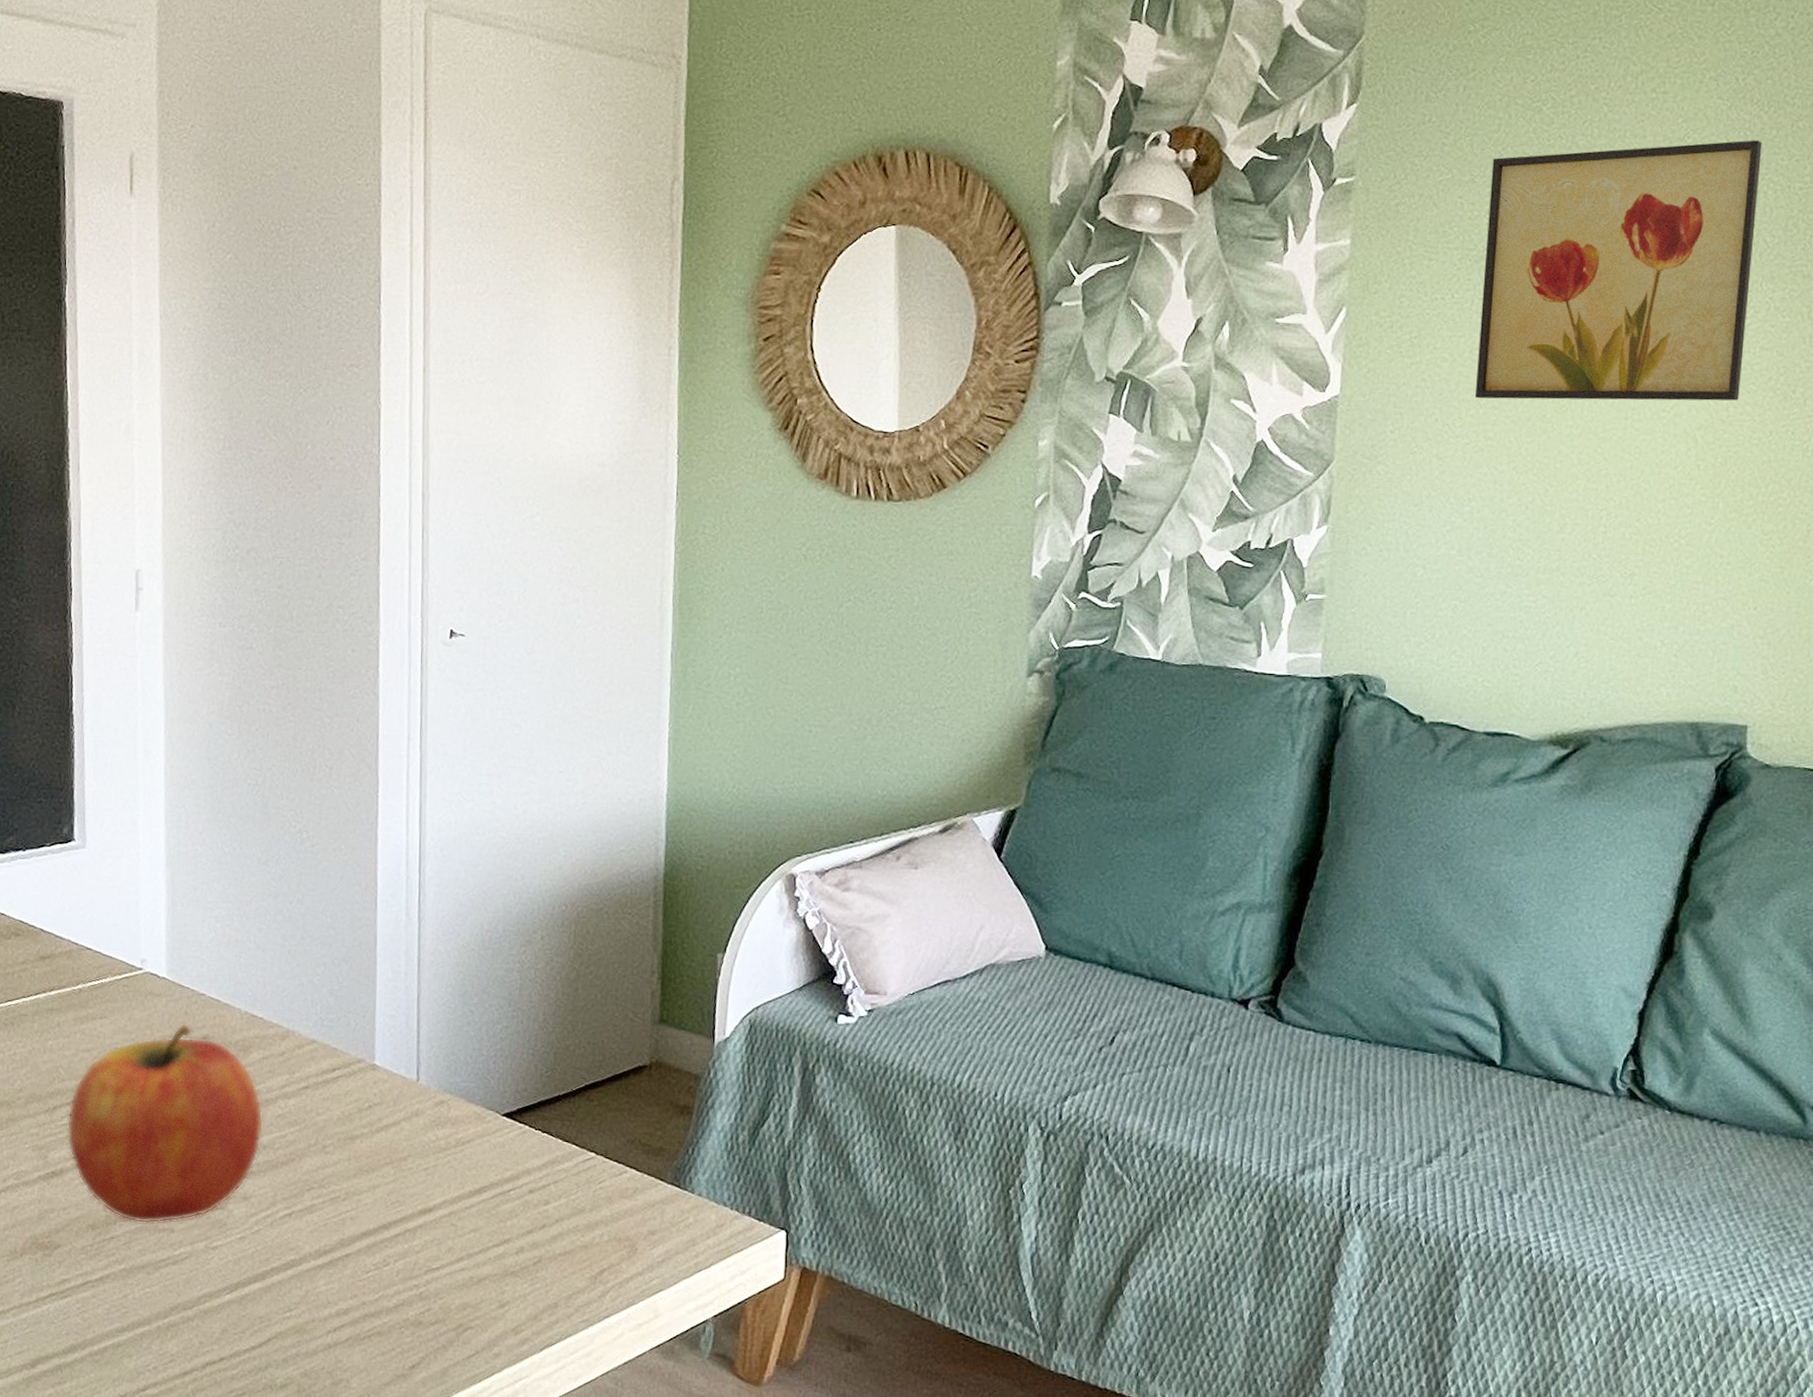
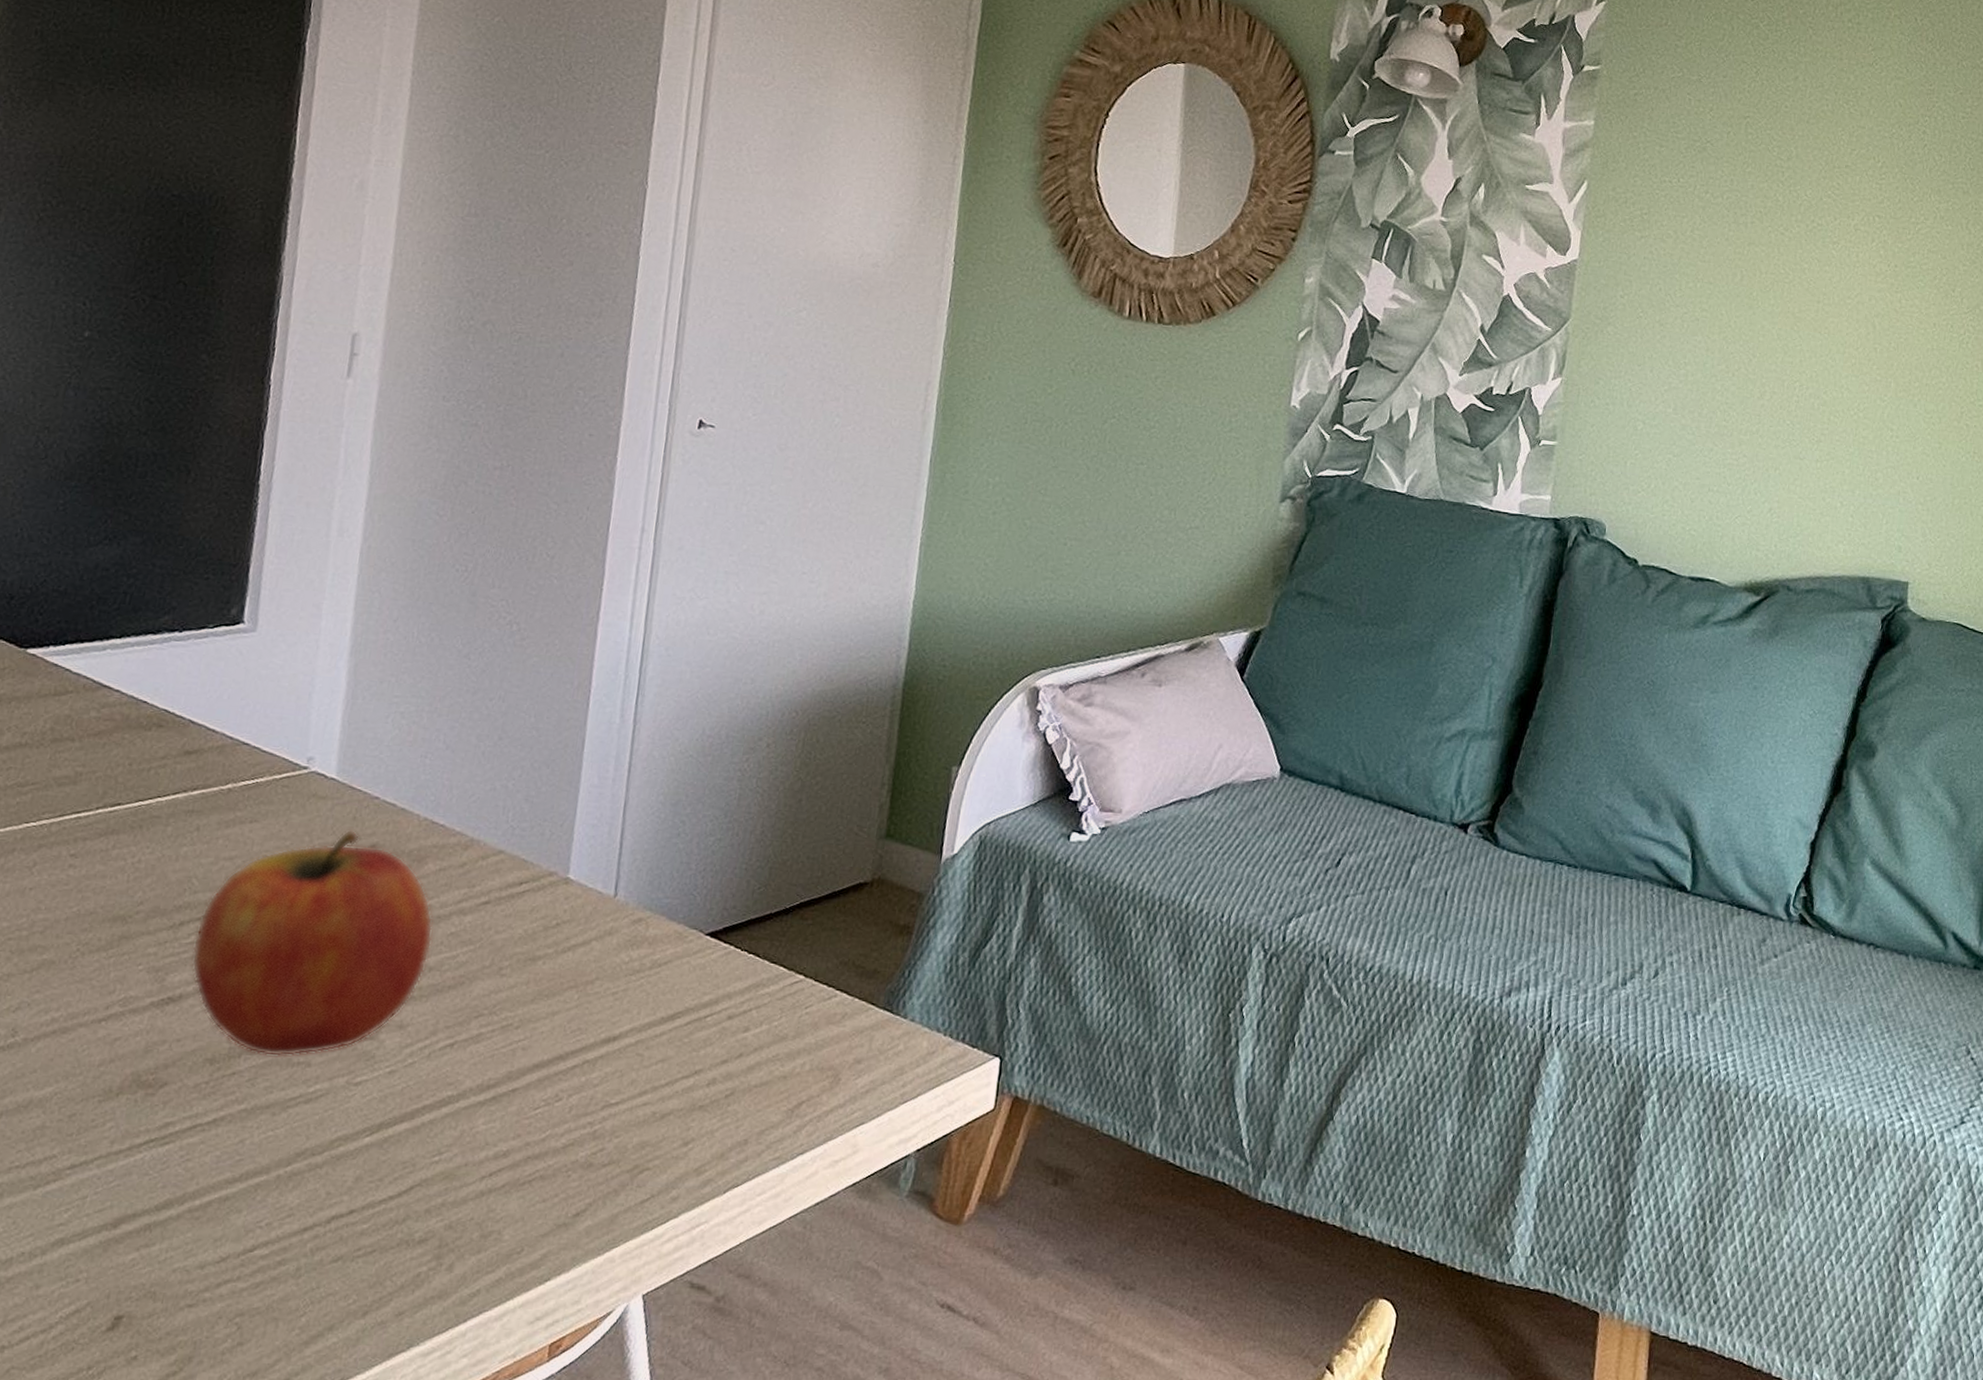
wall art: present [1474,140,1762,401] -> none [1693,63,1934,295]

